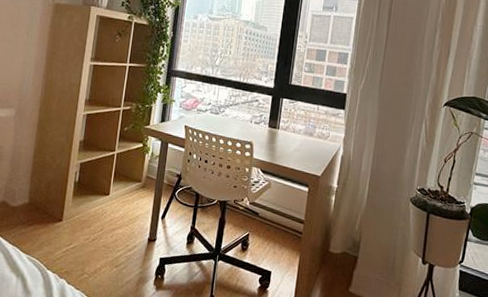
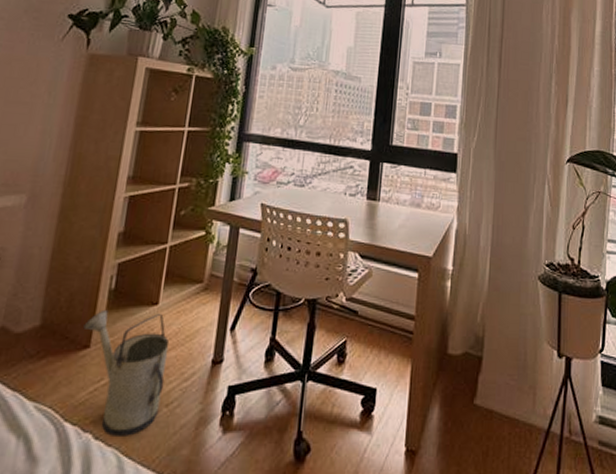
watering can: none [57,195,118,285] -> present [83,309,170,438]

